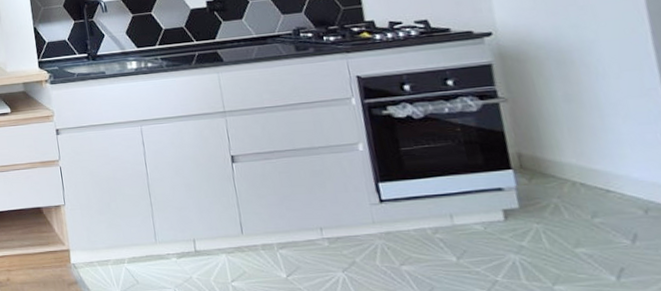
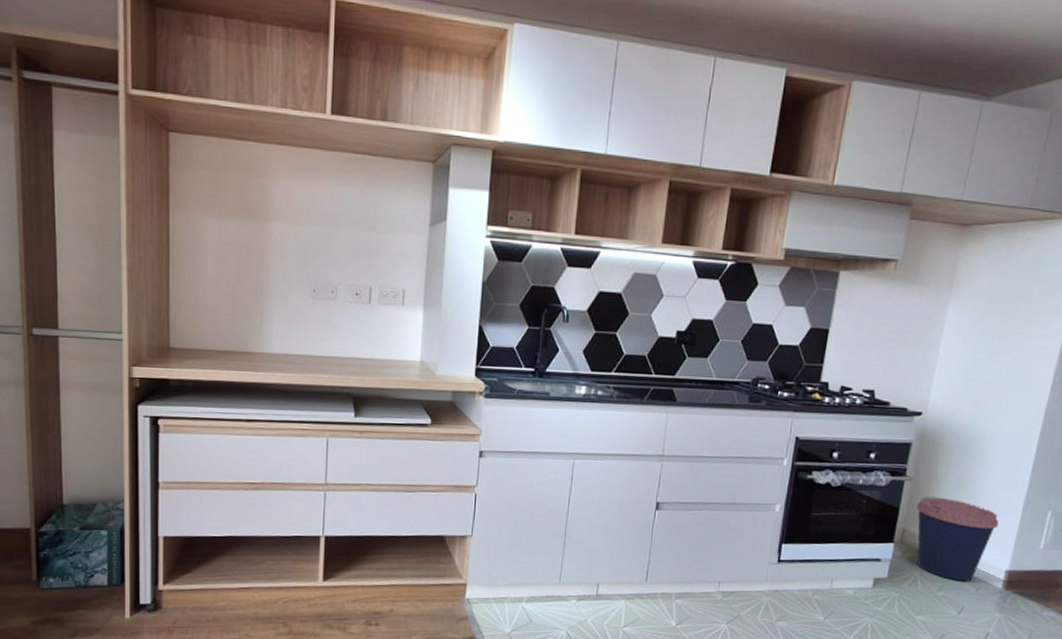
coffee cup: none [524,114,642,205] -> present [916,496,999,582]

